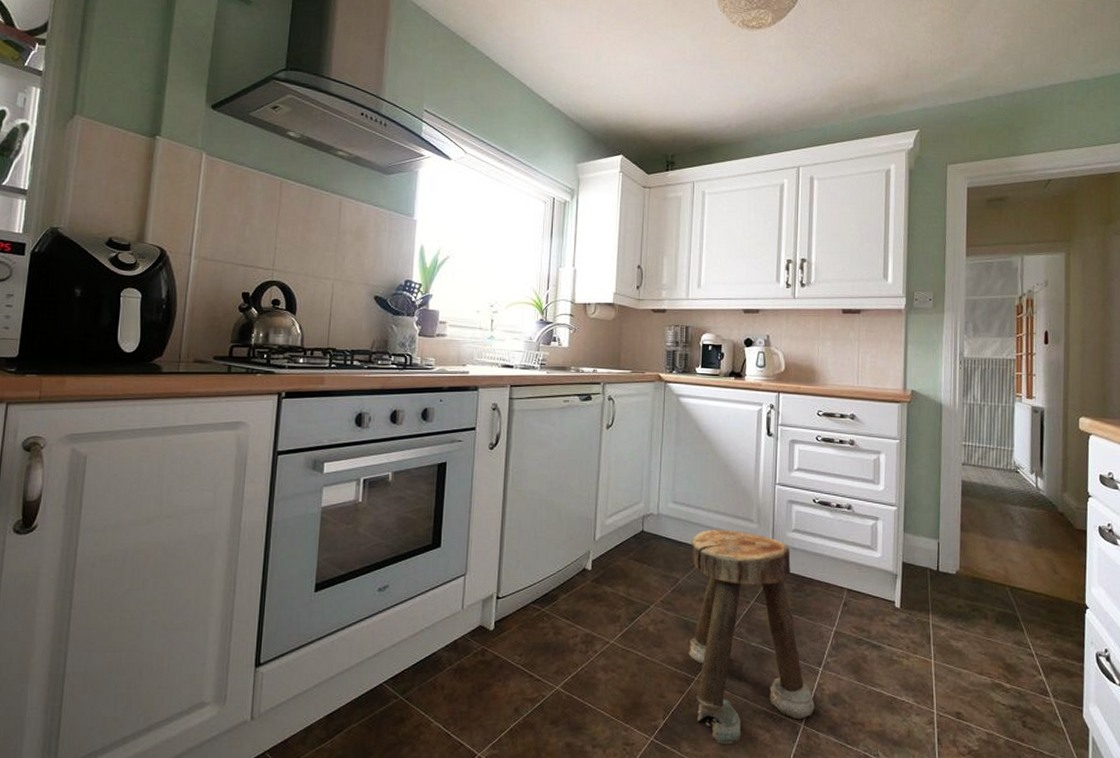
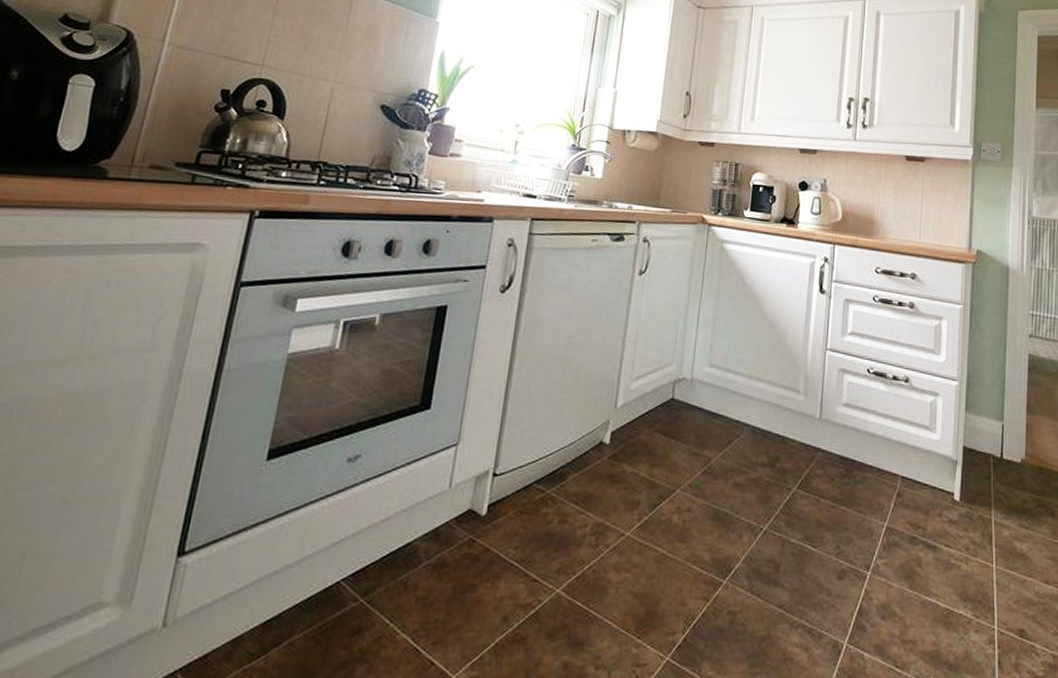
stool: present [688,529,815,744] -> none [717,399,861,667]

